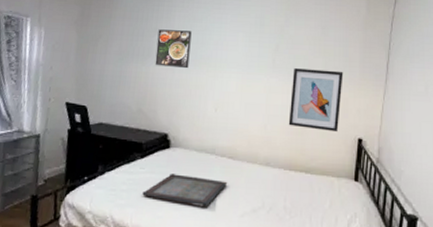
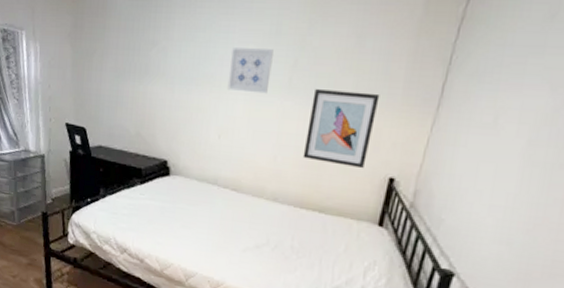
serving tray: present [142,174,228,208] -> none [143,202,230,240]
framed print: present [155,29,192,69] -> none [153,41,194,89]
wall art: none [221,35,259,73] -> present [227,48,274,94]

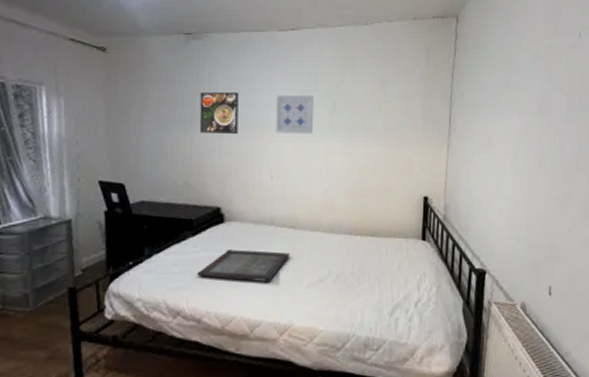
serving tray: none [143,202,230,240] -> present [197,249,291,283]
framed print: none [153,41,194,89] -> present [199,92,239,135]
wall art: present [302,89,380,169] -> none [351,127,406,192]

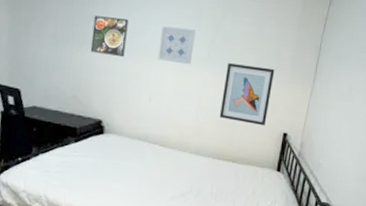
serving tray: present [197,249,291,283] -> none [76,158,159,191]
wall art: none [351,127,406,192] -> present [219,63,275,126]

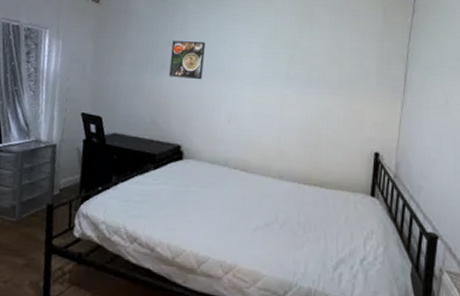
wall art: present [157,26,196,65] -> none [235,46,273,84]
wall art: present [219,63,275,126] -> none [302,80,359,146]

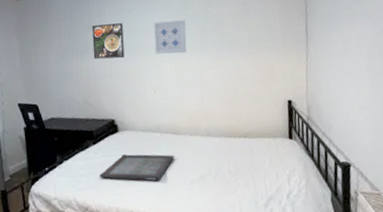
serving tray: none [155,185,241,221] -> present [99,154,175,181]
wall art: none [235,46,273,84] -> present [154,20,187,55]

